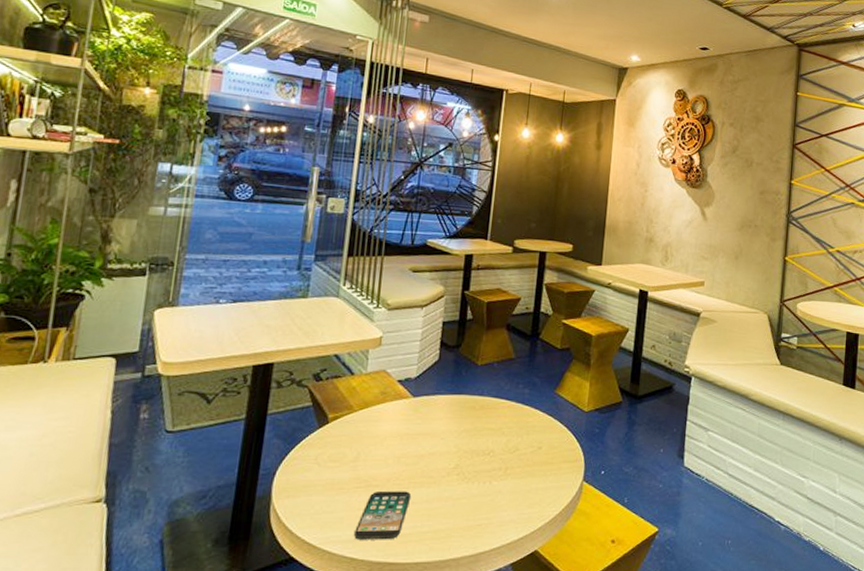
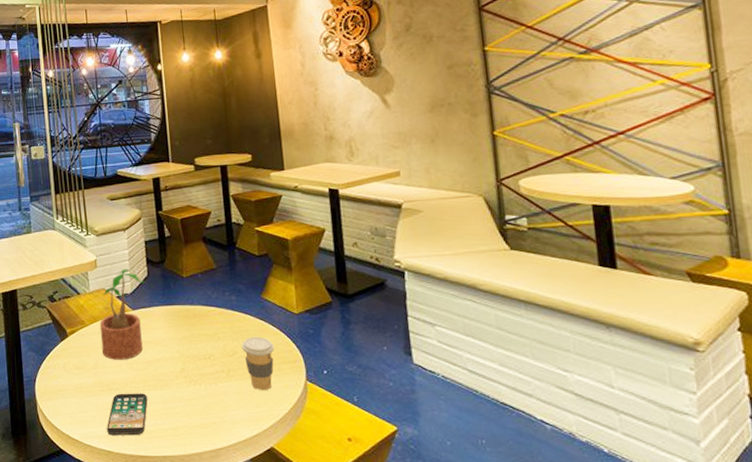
potted plant: none [367,350,434,453] -> present [99,269,145,360]
coffee cup: none [525,433,559,490] -> present [242,336,275,390]

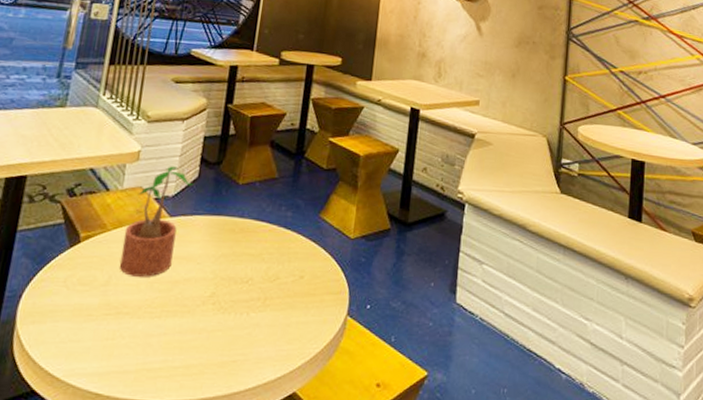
smartphone: present [107,393,148,436] -> none [101,319,163,375]
coffee cup: present [242,336,275,390] -> none [286,260,322,324]

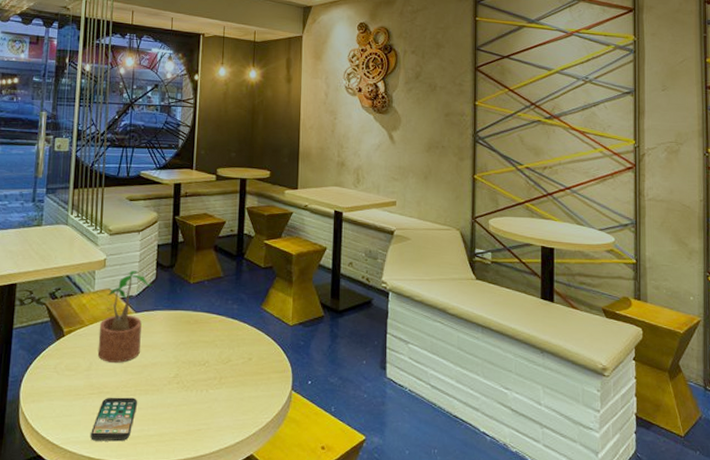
smartphone: none [101,319,163,375] -> present [91,397,137,442]

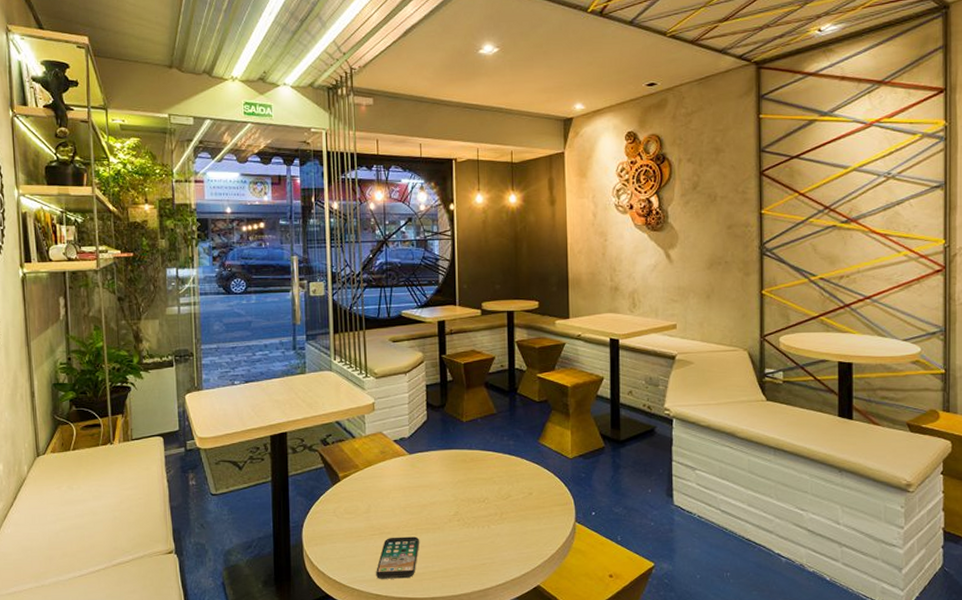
potted plant: present [97,270,152,363] -> none [374,412,424,504]

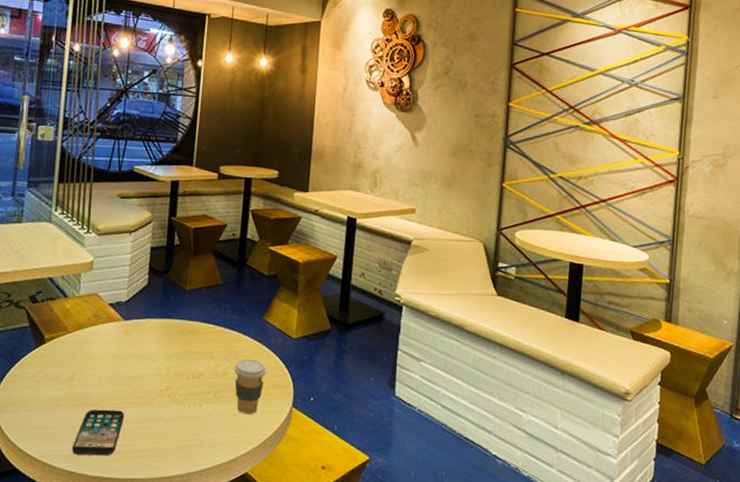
coffee cup: none [516,480,548,531] -> present [234,358,267,414]

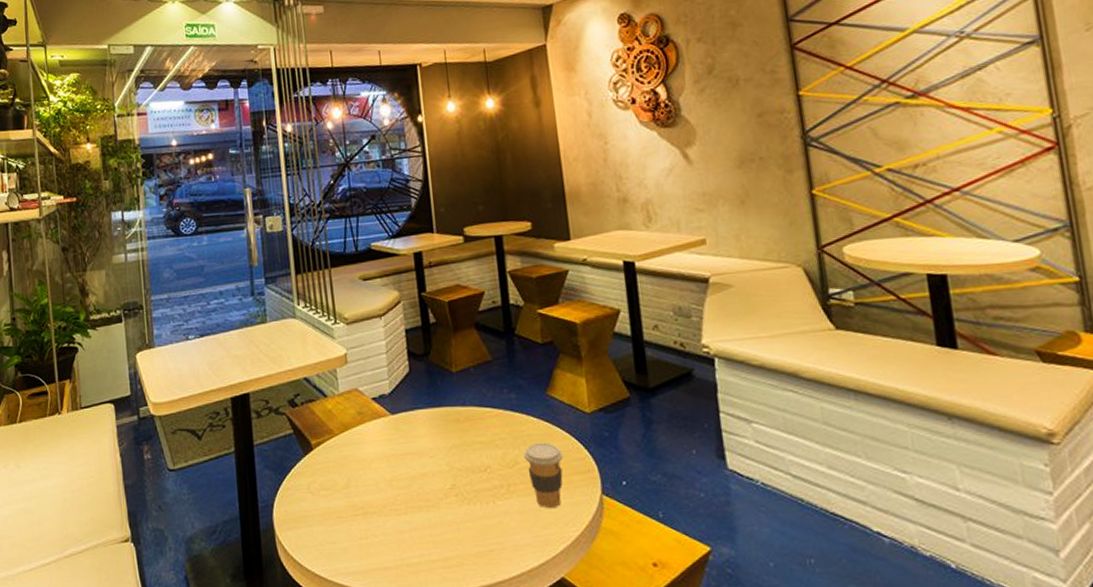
smartphone: present [72,409,124,456] -> none [362,516,411,571]

